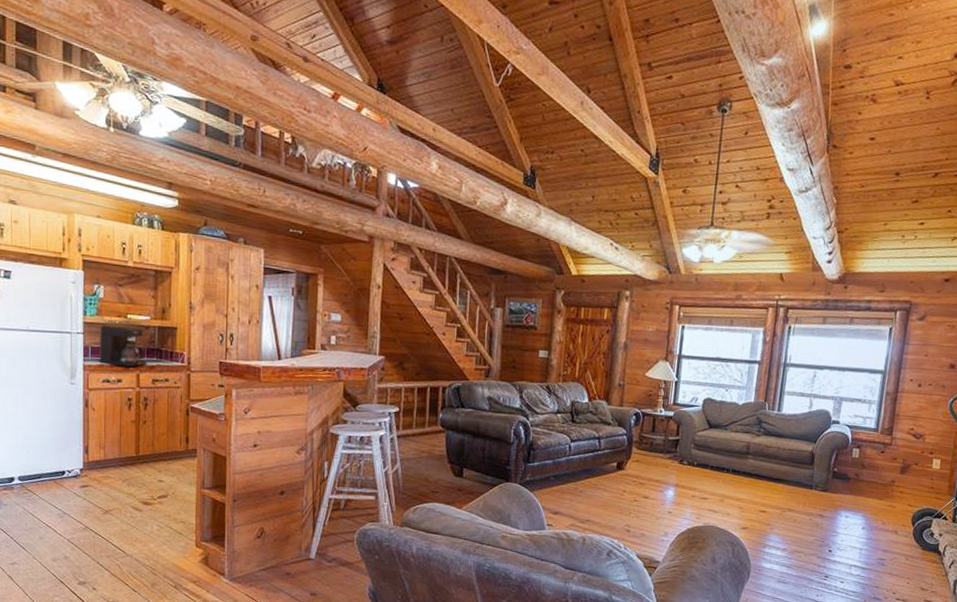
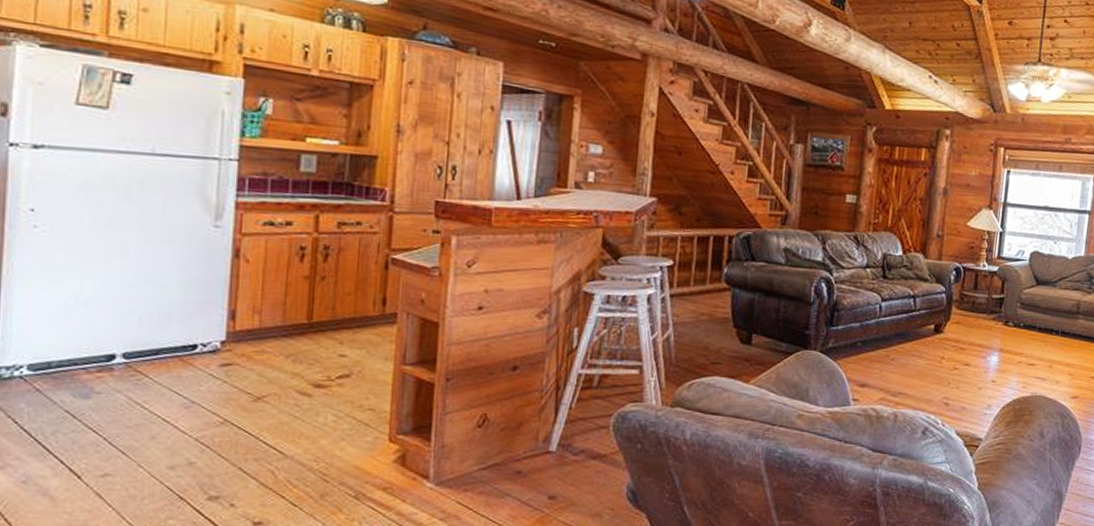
coffee maker: present [99,323,147,368] -> none [260,148,331,207]

